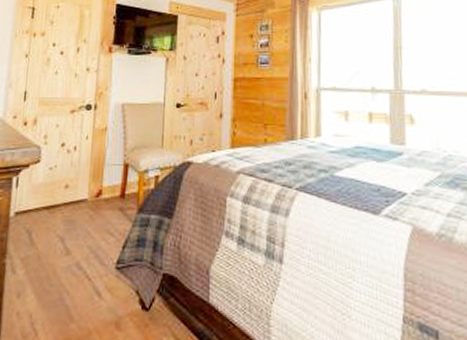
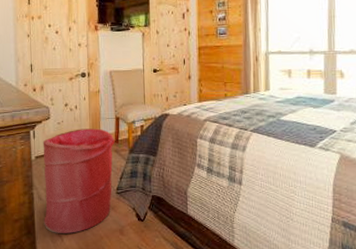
laundry hamper: none [14,177,121,325] -> present [42,128,115,233]

